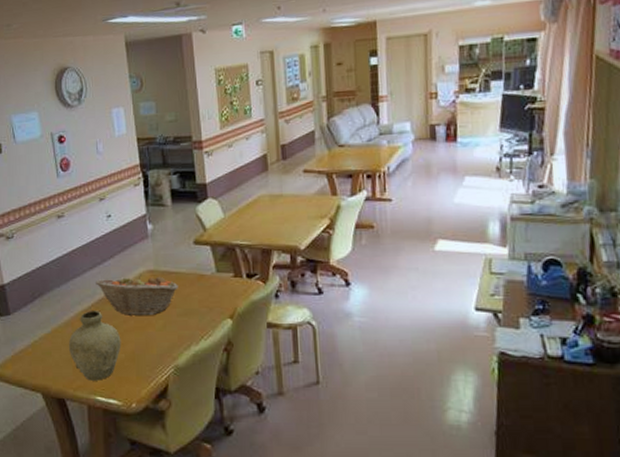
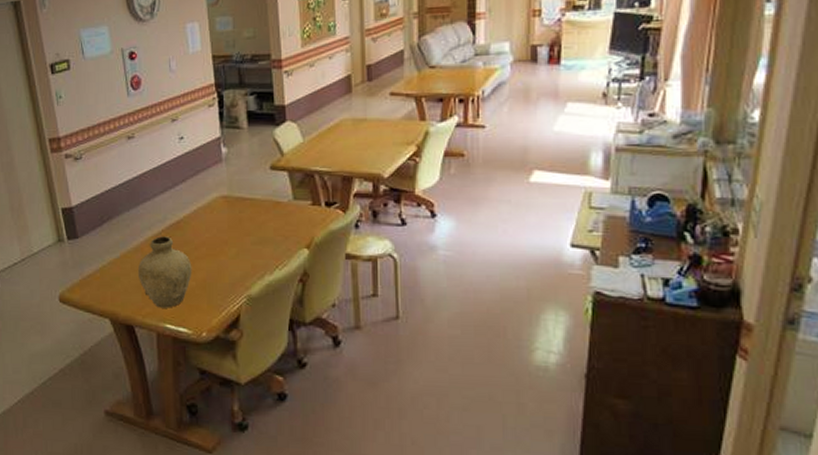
fruit basket: present [96,274,178,315] -> none [167,199,253,242]

